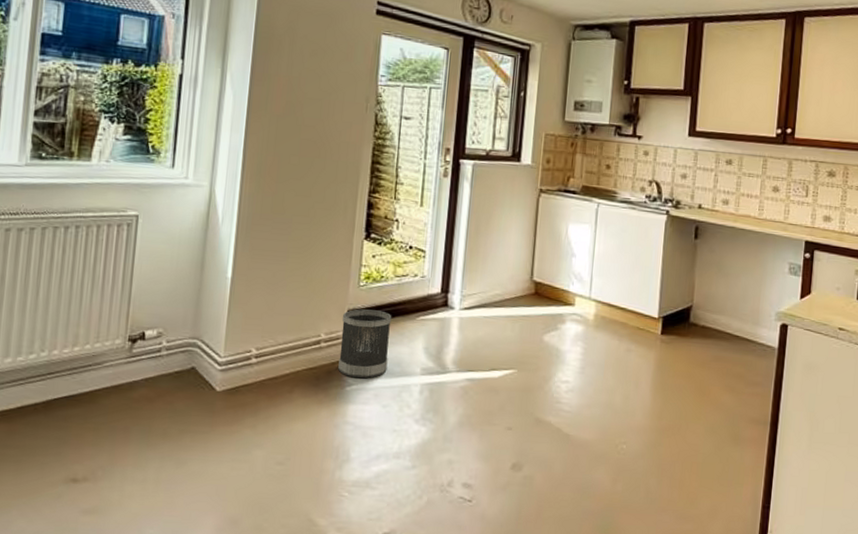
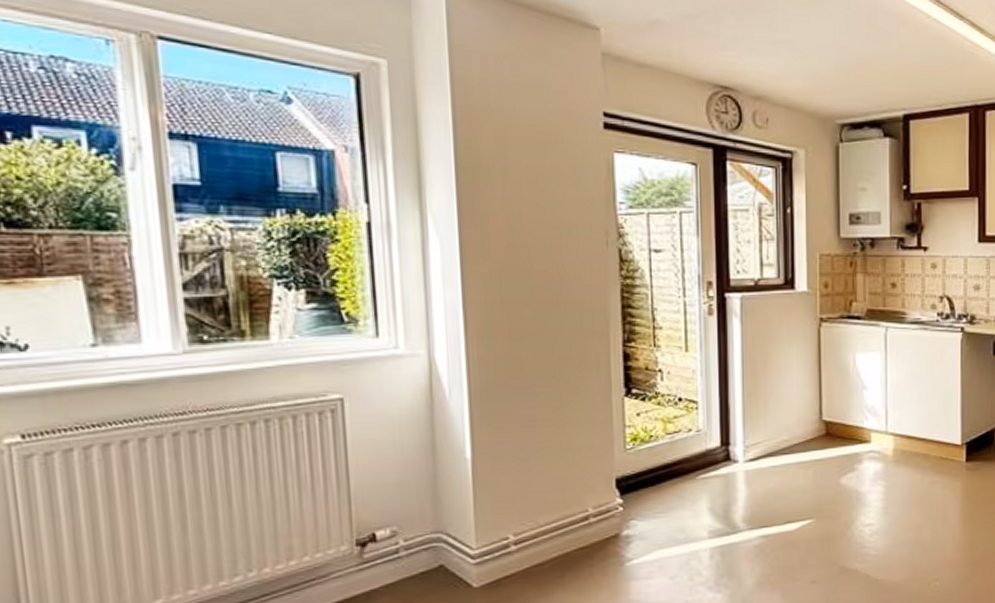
wastebasket: present [338,309,392,378] -> none [611,474,670,551]

